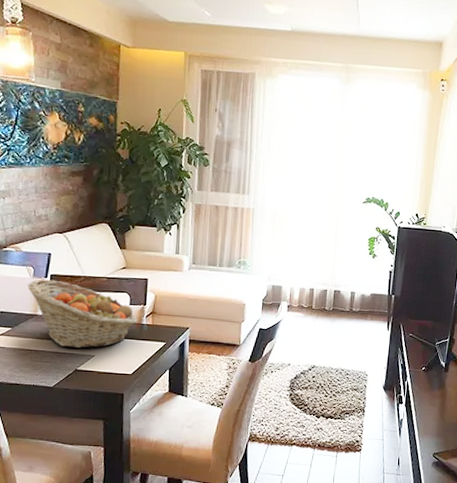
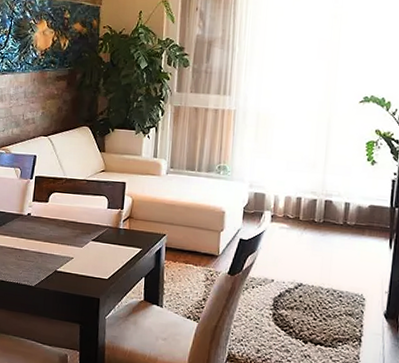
fruit basket: present [28,279,137,349] -> none [15,180,114,250]

